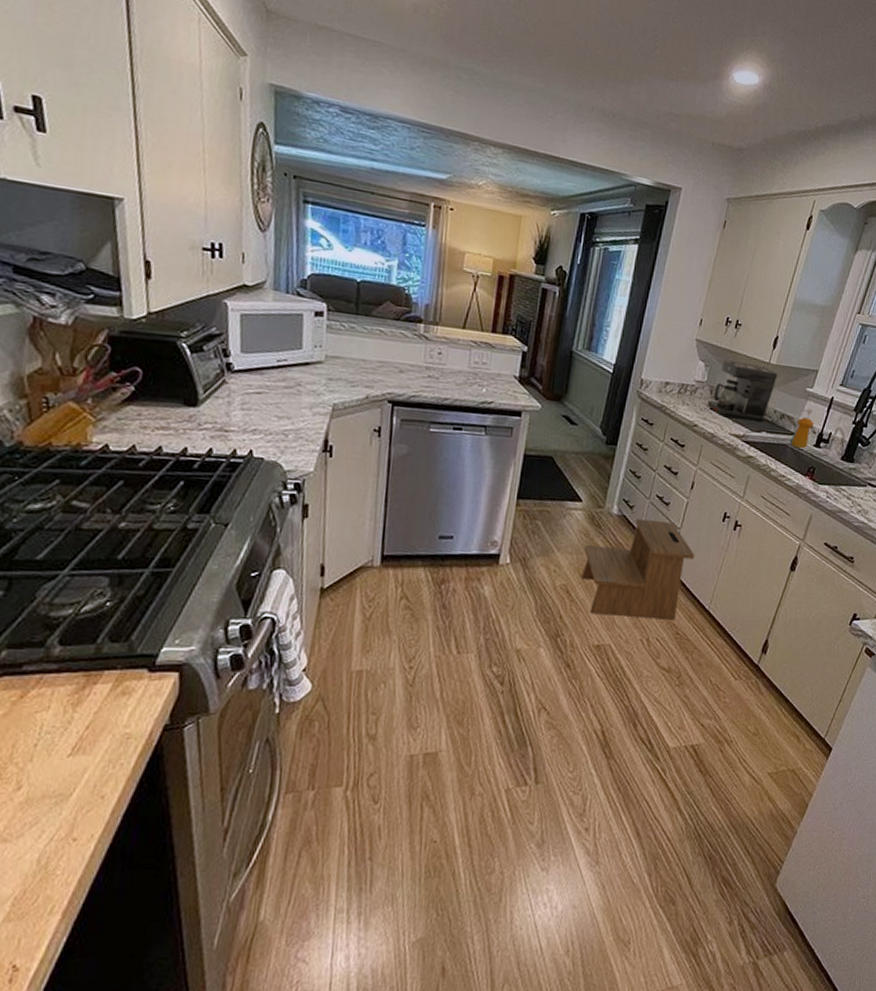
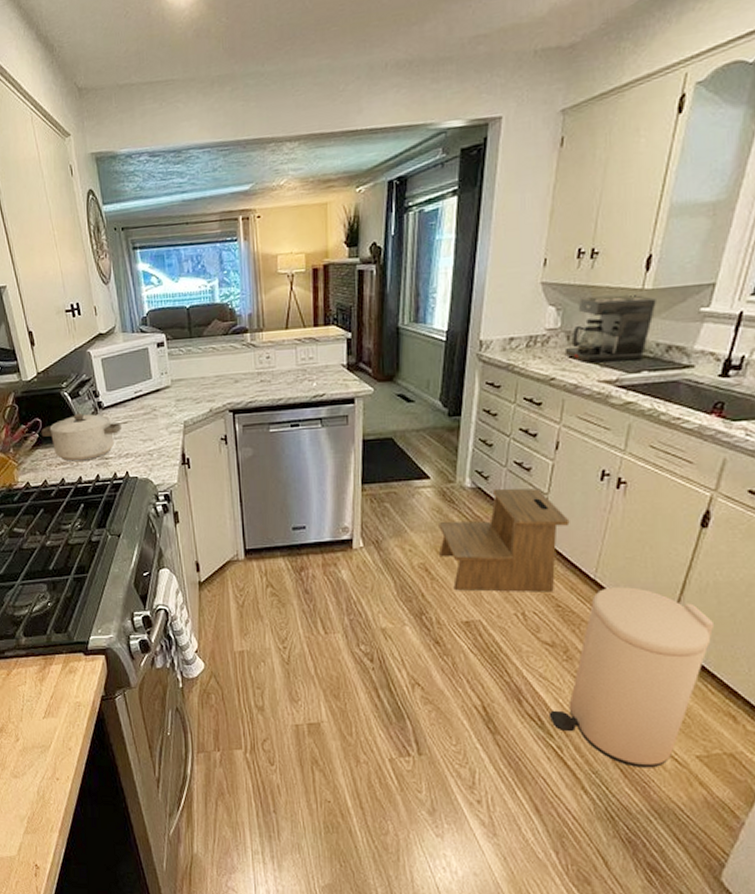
cooking pot: none [138,371,253,429] -> present [41,414,121,461]
pedal bin: none [658,618,792,786] -> present [548,587,715,768]
soap dispenser: present [789,408,814,449] -> none [682,331,716,383]

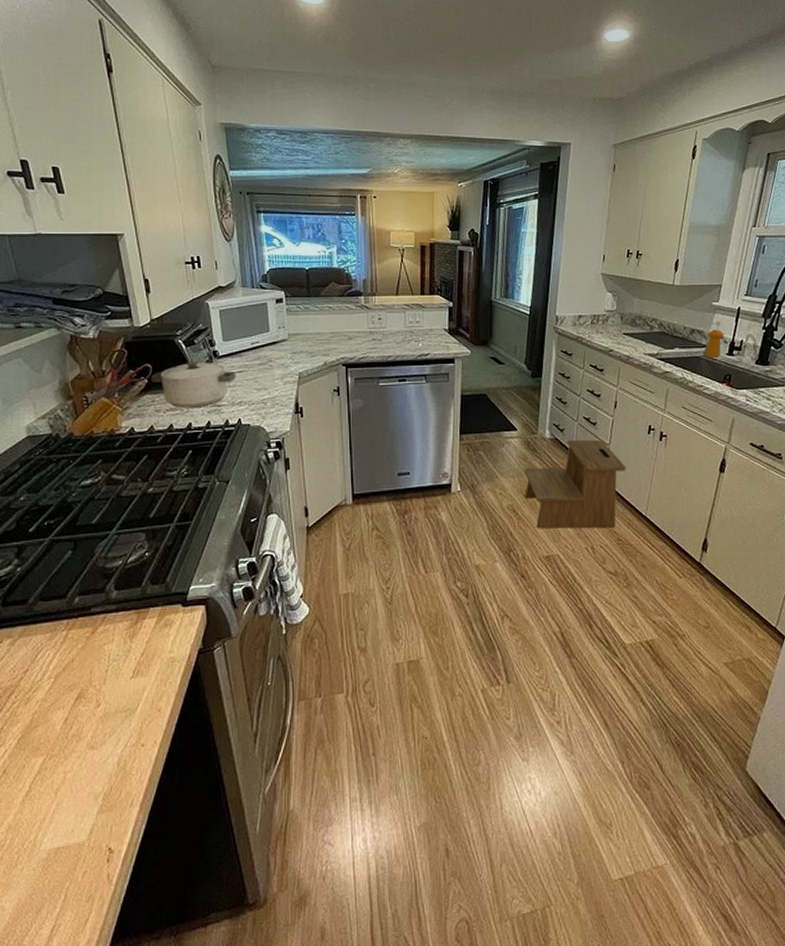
pedal bin: present [548,587,715,768] -> none [613,522,733,677]
coffee maker: present [564,294,656,363] -> none [619,288,683,340]
soap dispenser: none [682,331,716,383] -> present [702,320,724,359]

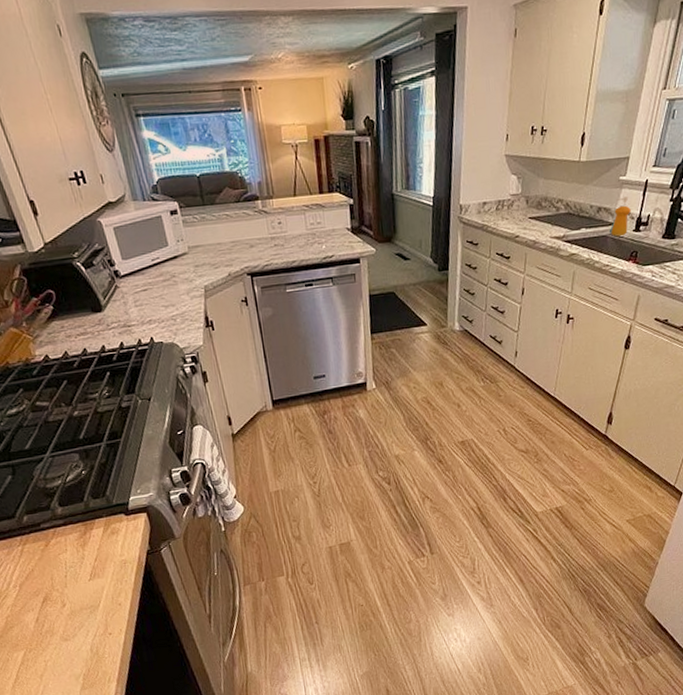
cooking pot: present [150,361,236,408] -> none [55,283,142,331]
step stool: present [524,439,626,529] -> none [436,327,535,417]

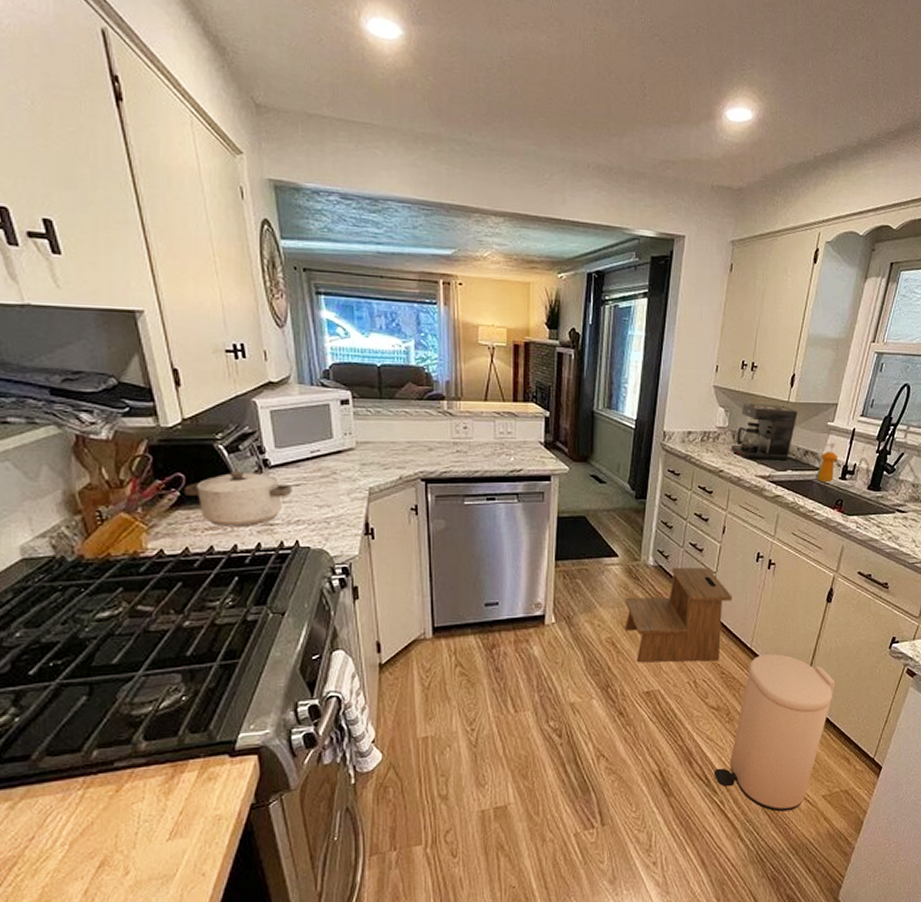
cooking pot: none [55,283,142,331] -> present [183,471,292,526]
step stool: none [436,327,535,417] -> present [625,567,733,663]
coffee maker: none [525,165,589,223] -> present [731,403,798,460]
pedal bin: none [526,399,636,536] -> present [713,654,836,812]

